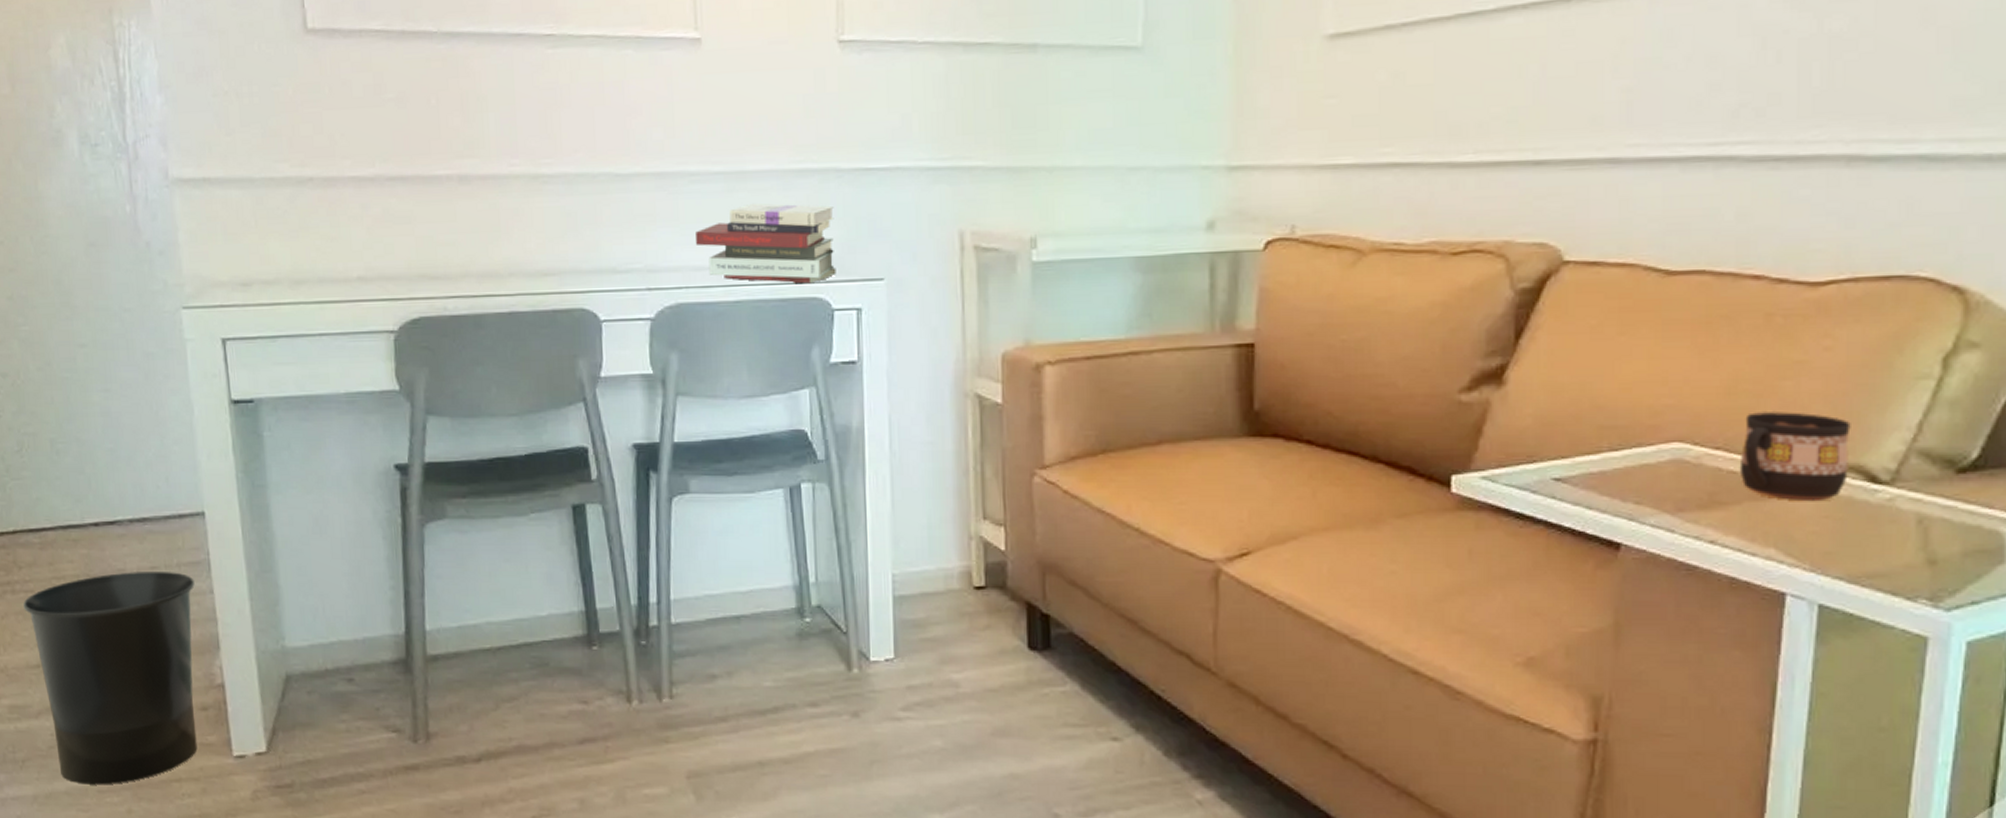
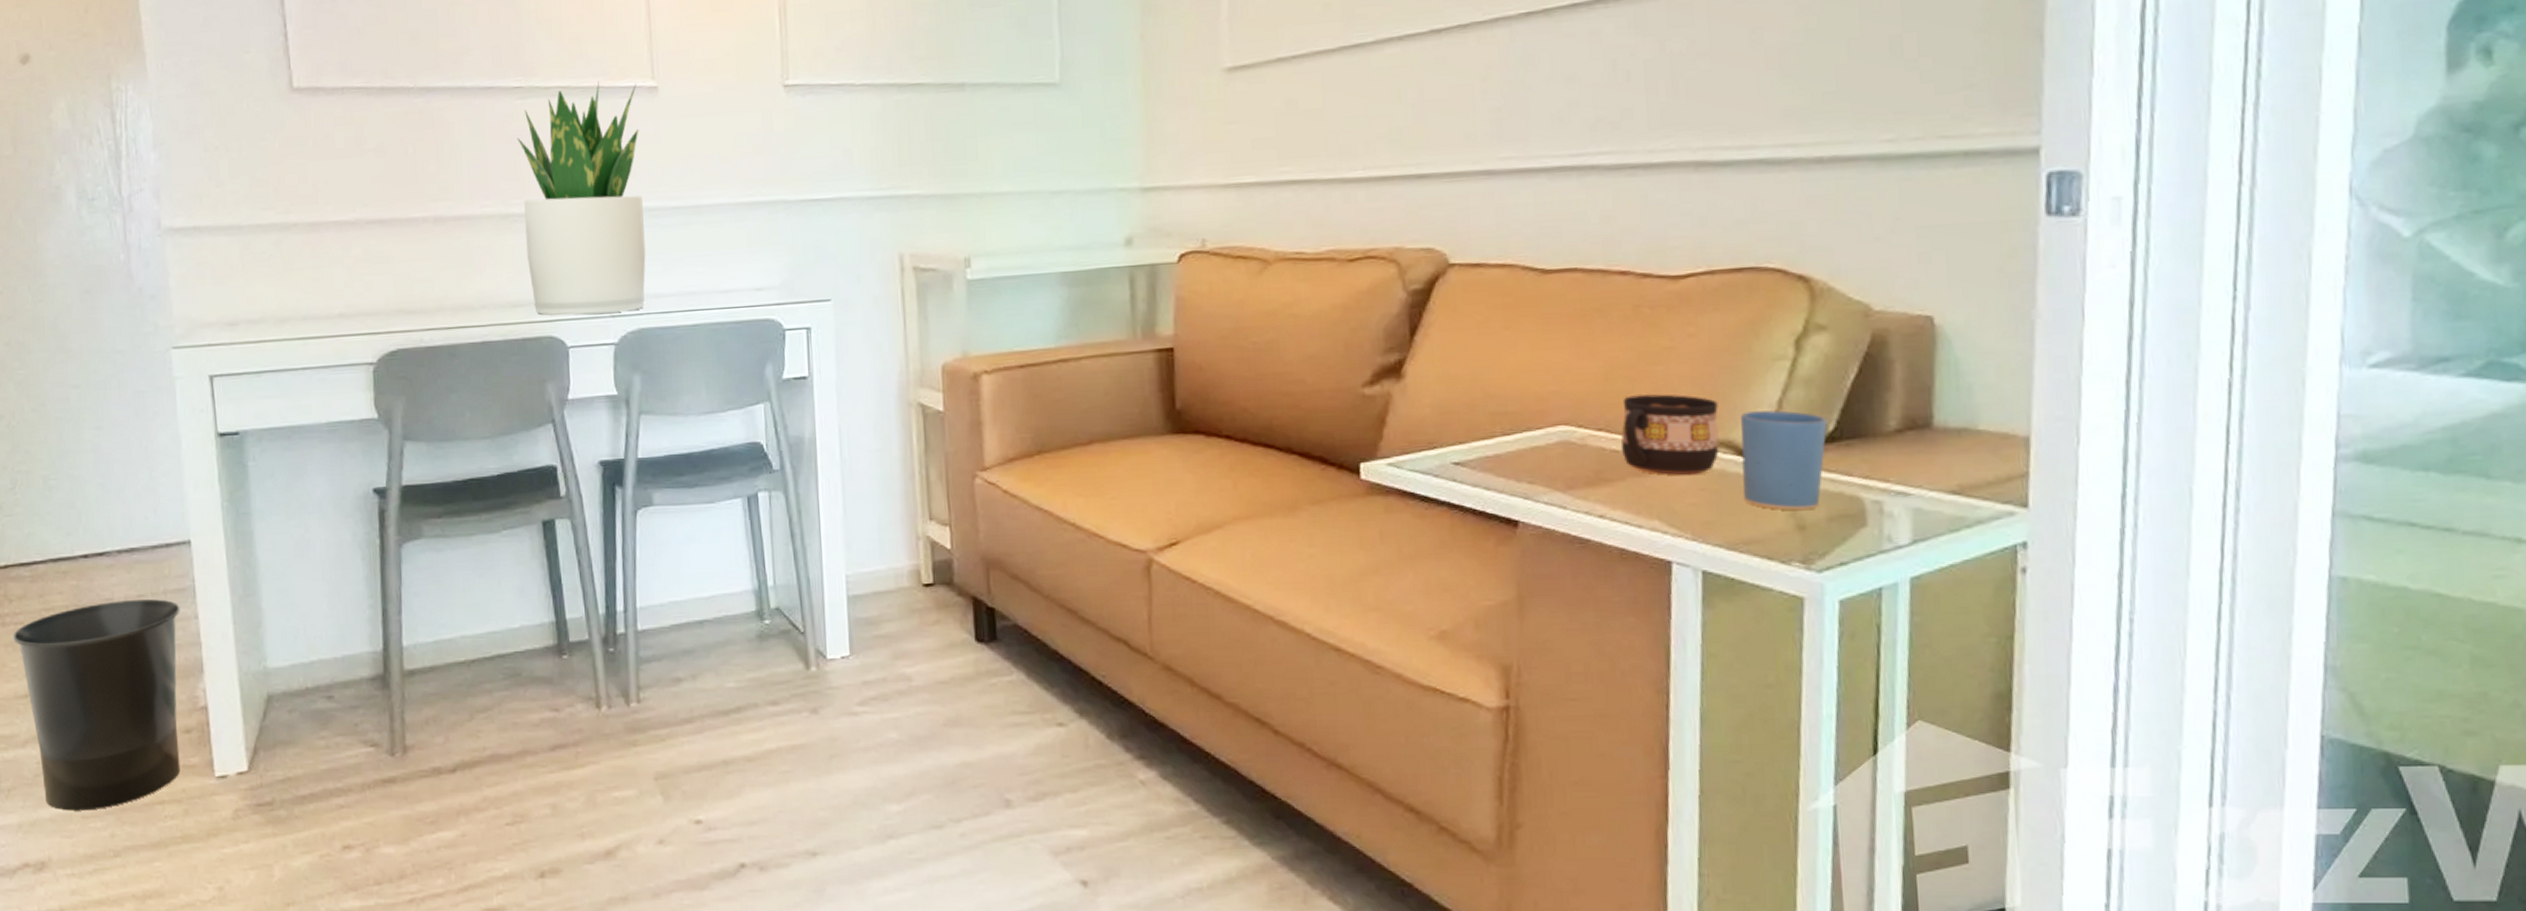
planter: none [548,29,686,287] -> present [517,80,646,316]
books: present [696,203,836,284] -> none [655,234,787,307]
mug: none [1870,434,1971,544] -> present [1740,410,1828,511]

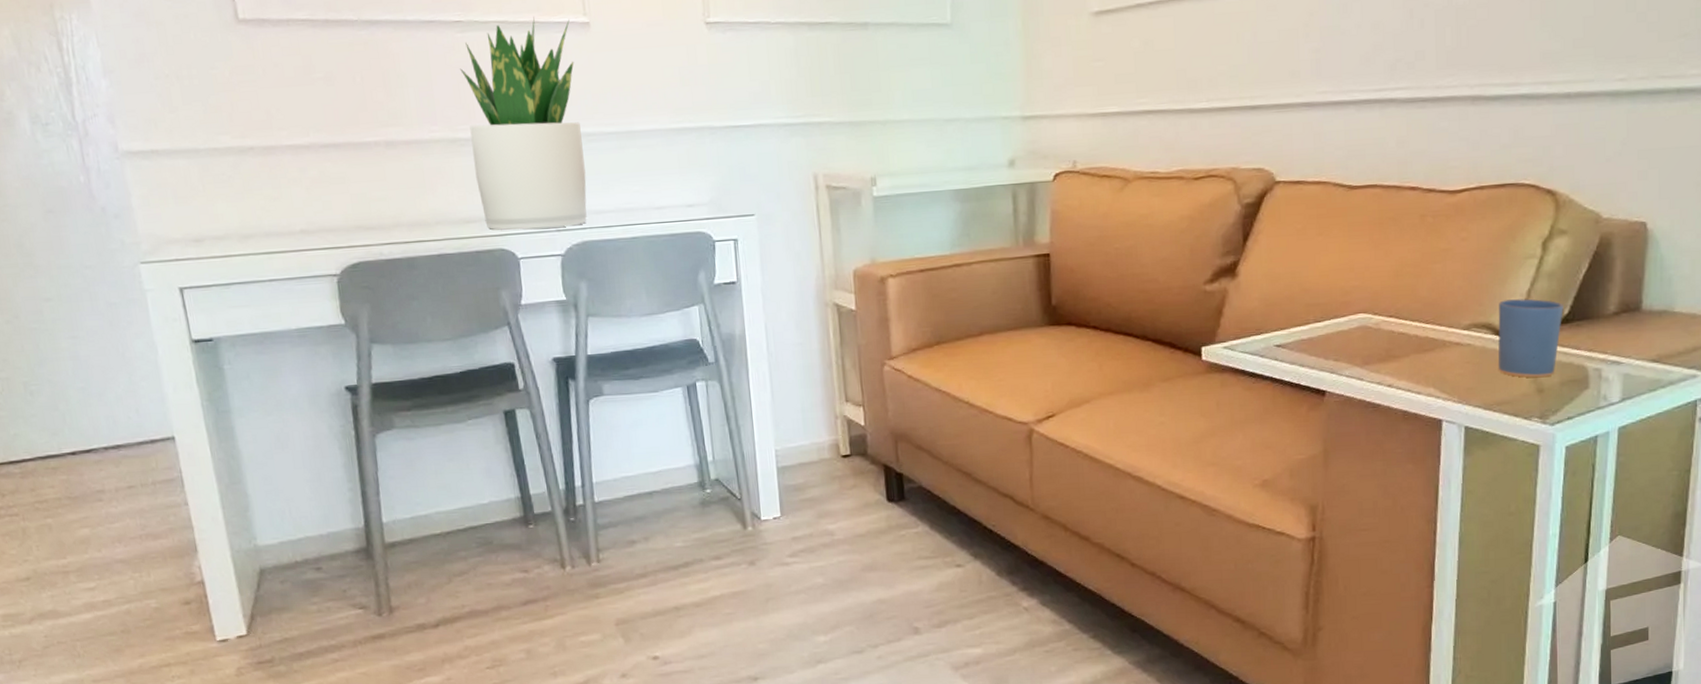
waste bin: present [13,598,180,811] -> none [9,489,183,676]
cup: present [1620,394,1719,475] -> none [1406,287,1482,352]

